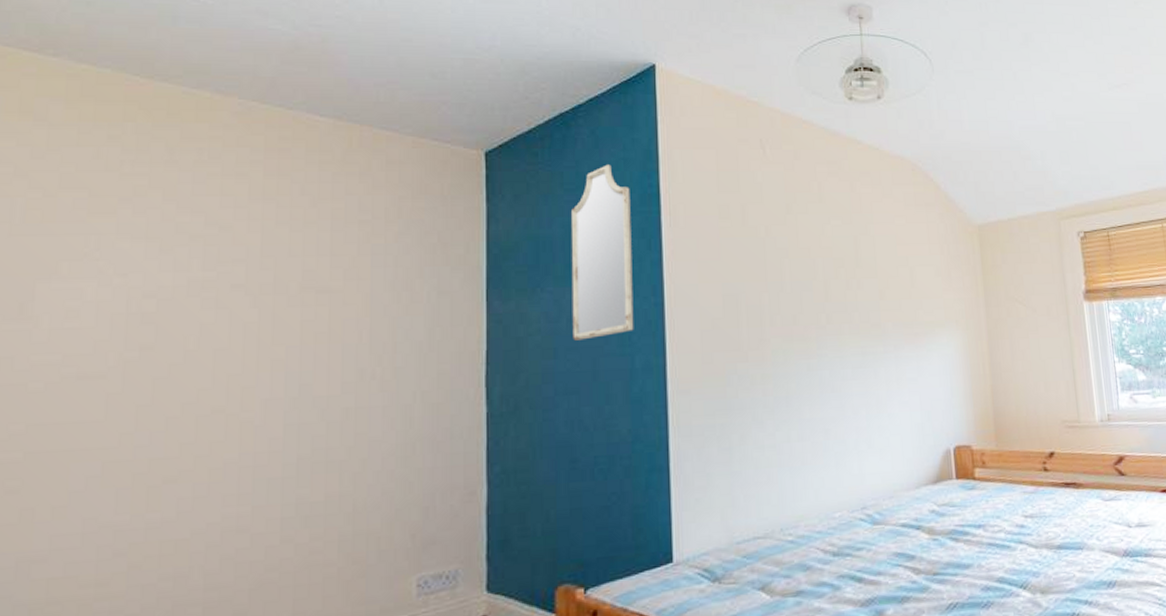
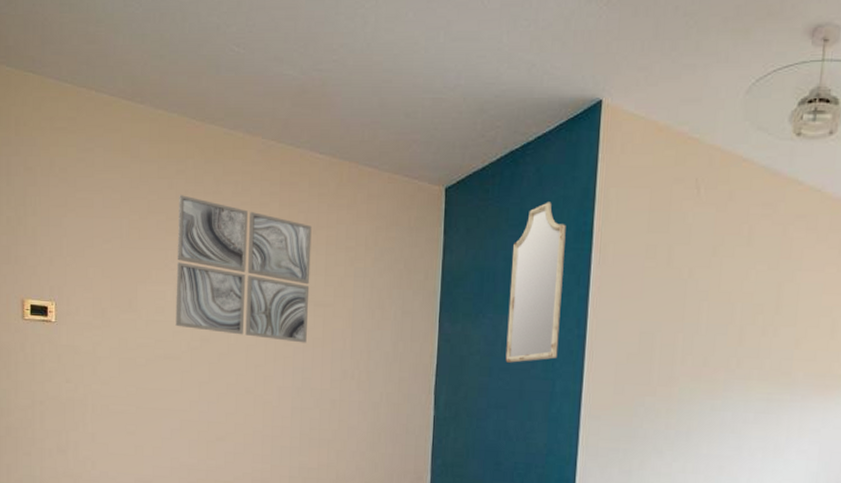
wall art: none [98,166,311,341] -> present [175,195,312,343]

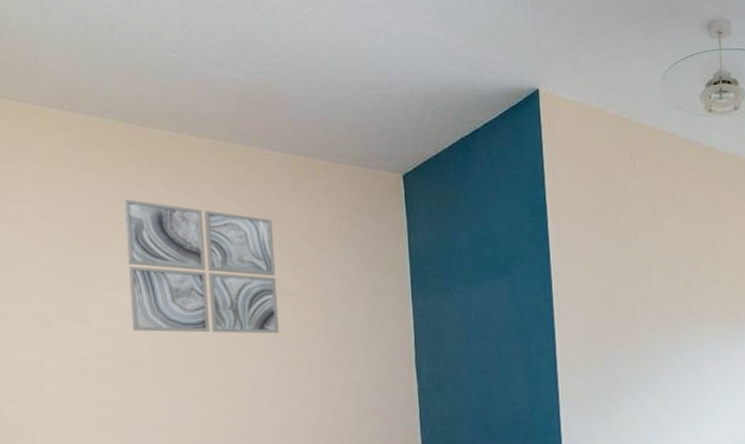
home mirror: present [505,202,566,363] -> none [475,181,529,330]

